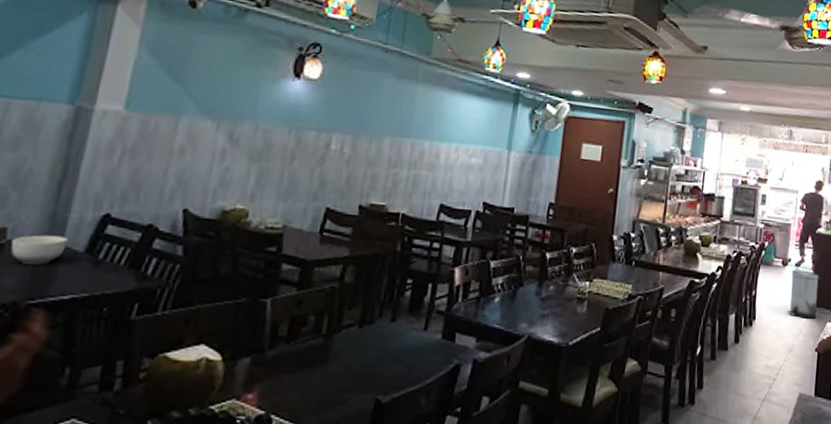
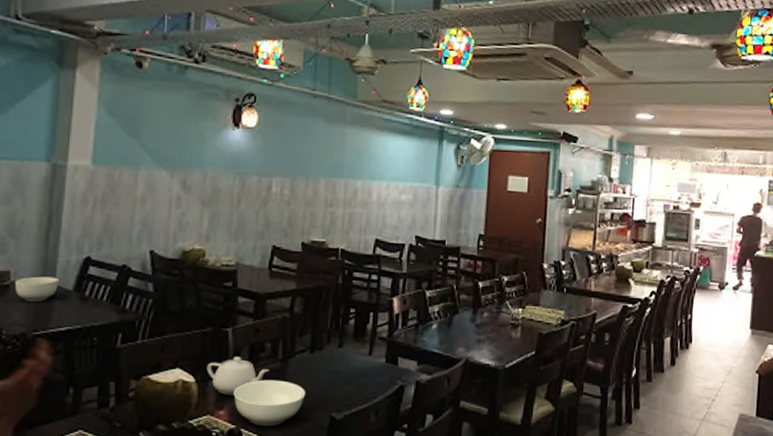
teapot: none [236,331,310,376] -> present [206,356,269,395]
bowl: none [265,357,351,412] -> present [233,379,306,427]
pedal bin: present [786,269,821,319] -> none [724,293,761,341]

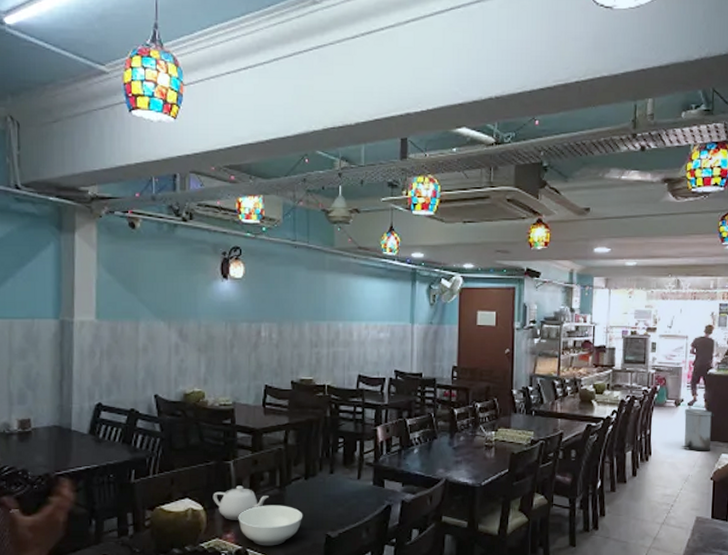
bowl: present [15,276,60,302] -> none [36,423,76,445]
pedal bin: none [724,293,761,341] -> present [681,408,714,451]

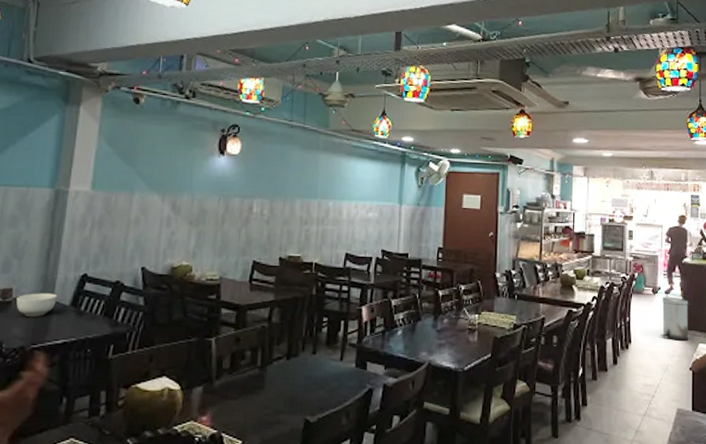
bowl: none [36,423,76,445] -> present [16,293,58,317]
teapot: present [212,485,269,520] -> none [191,364,249,401]
bowl: present [238,505,303,546] -> none [215,386,283,431]

